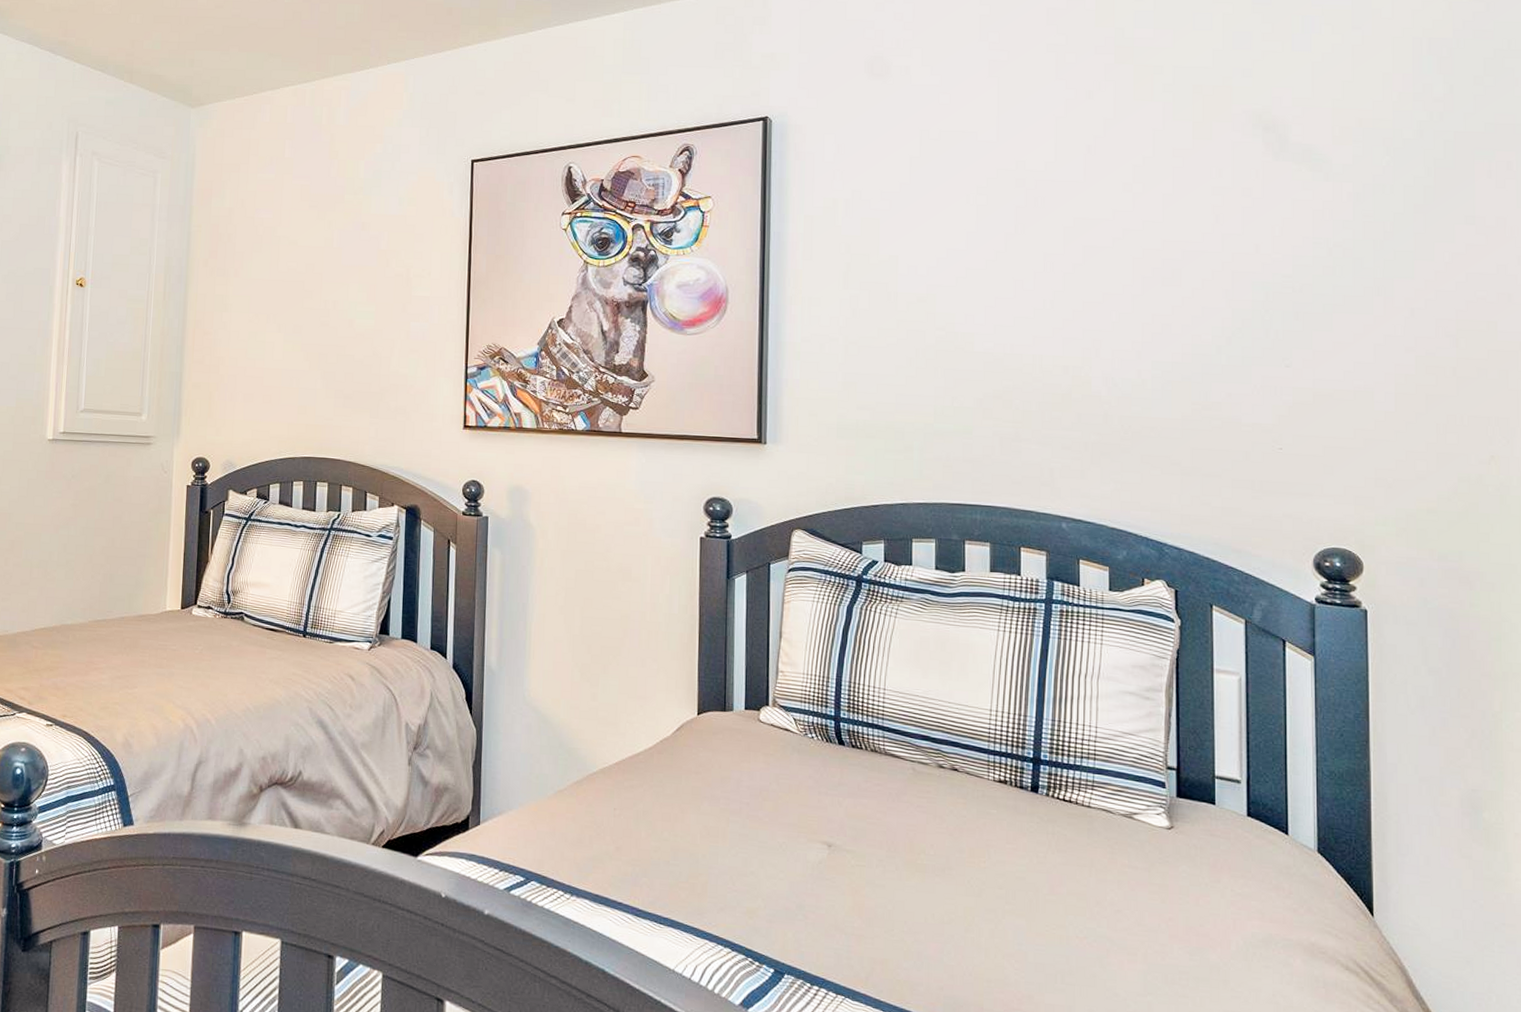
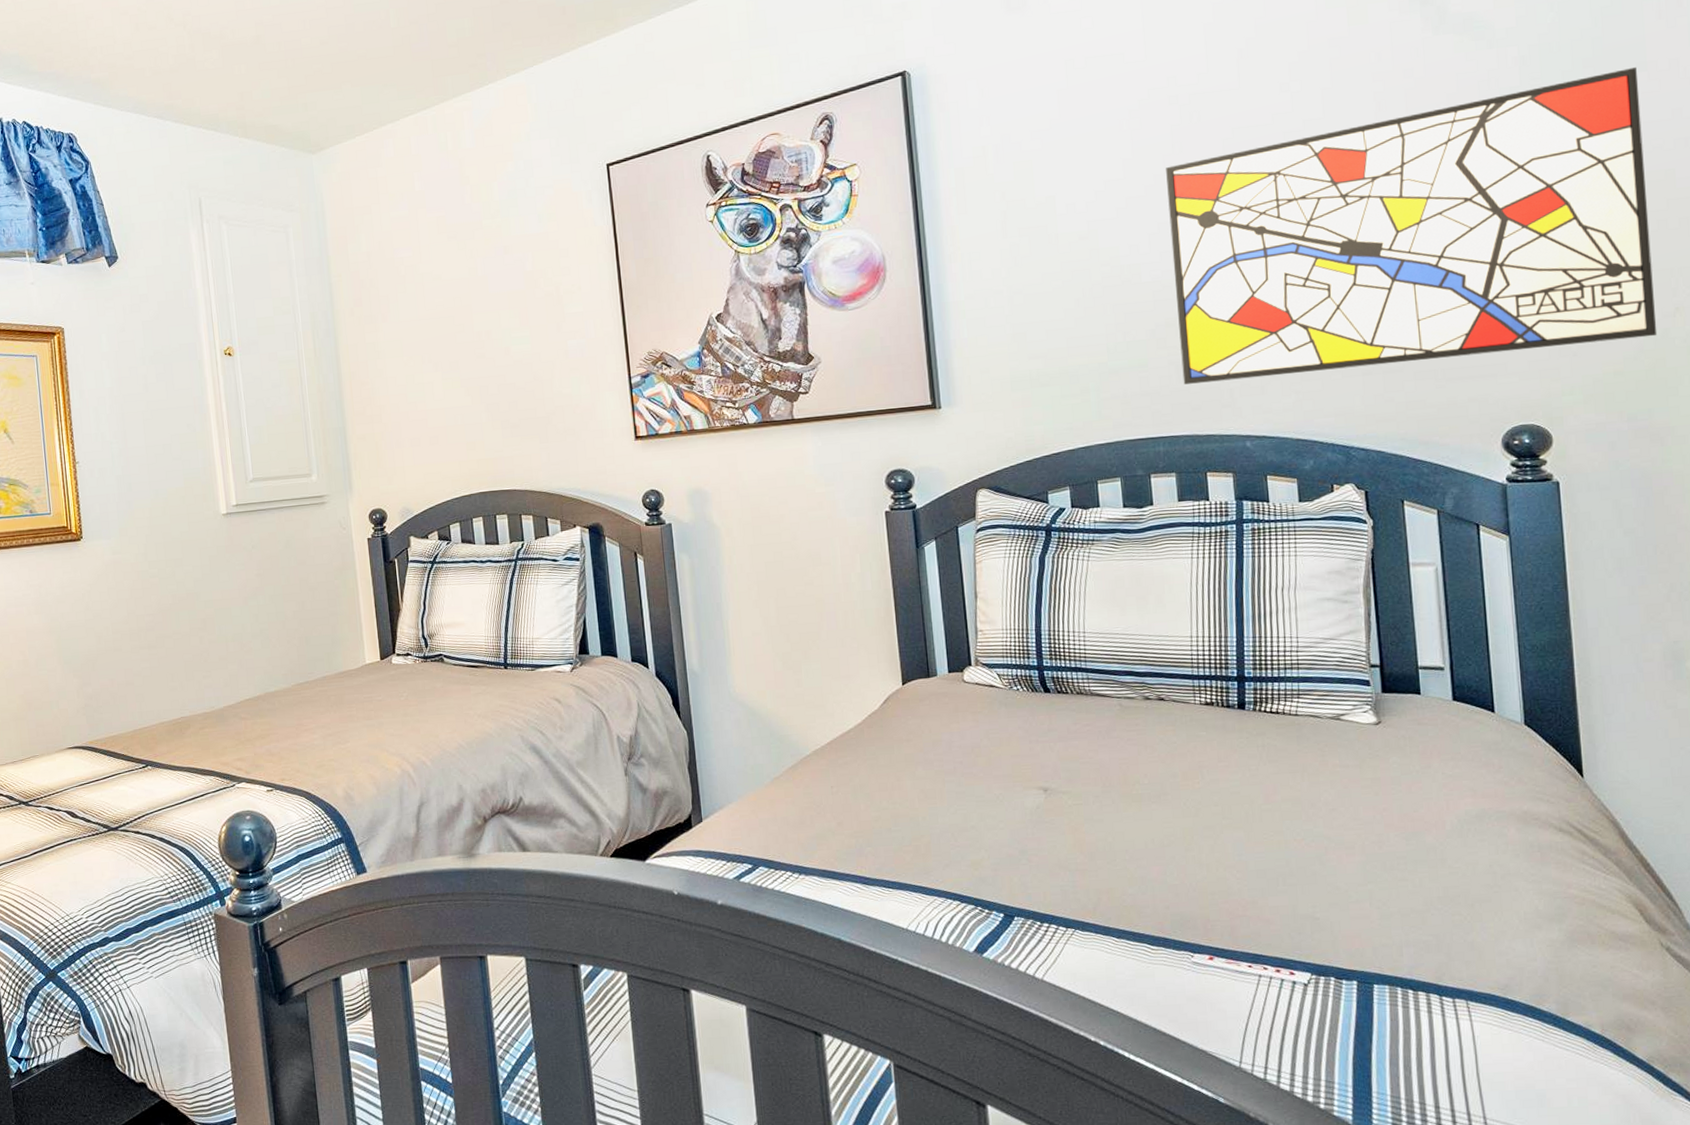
wall art: none [1005,219,1472,481] -> present [1166,66,1658,385]

